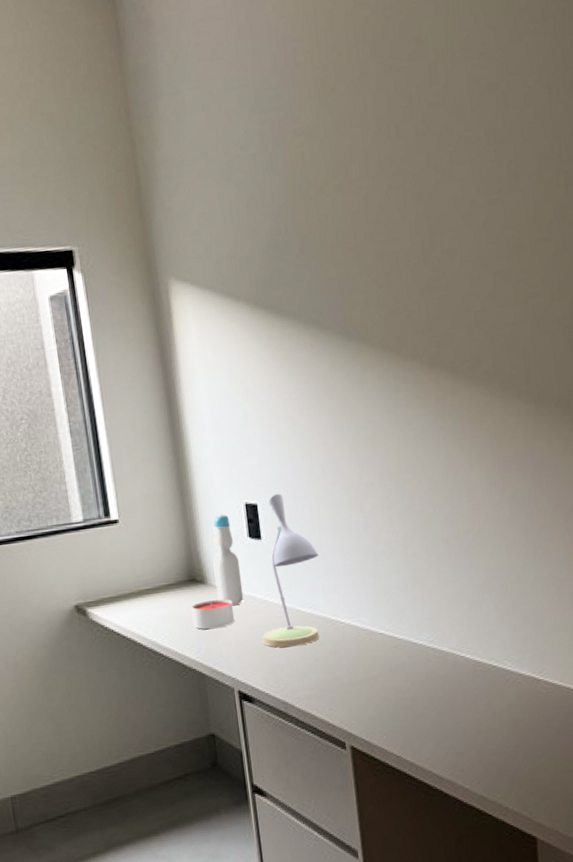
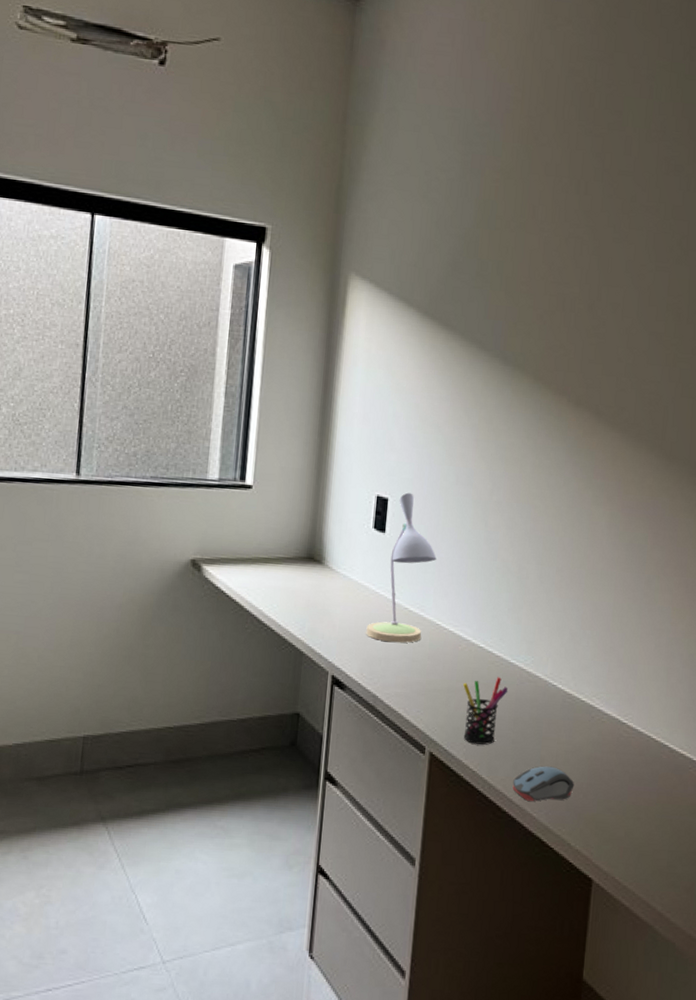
candle: present [191,599,234,630] -> none [302,581,344,610]
bottle: present [212,514,244,605] -> none [331,501,360,591]
pen holder: none [371,659,417,730] -> present [463,677,508,745]
computer mouse: none [439,736,502,775] -> present [512,766,575,801]

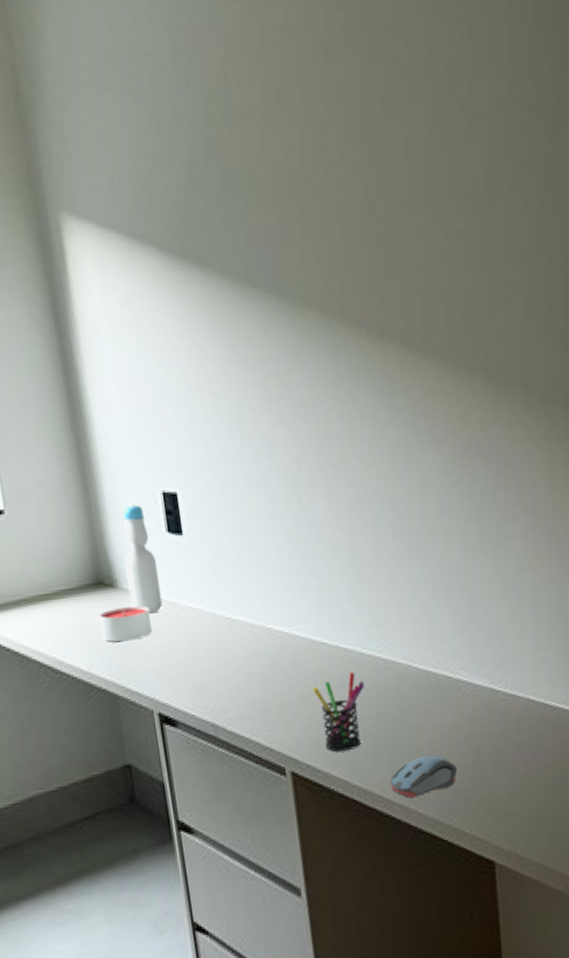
candle: none [302,581,344,610] -> present [98,606,152,642]
bottle: none [331,501,360,591] -> present [123,504,163,613]
desk lamp: present [366,492,437,643] -> none [186,480,254,662]

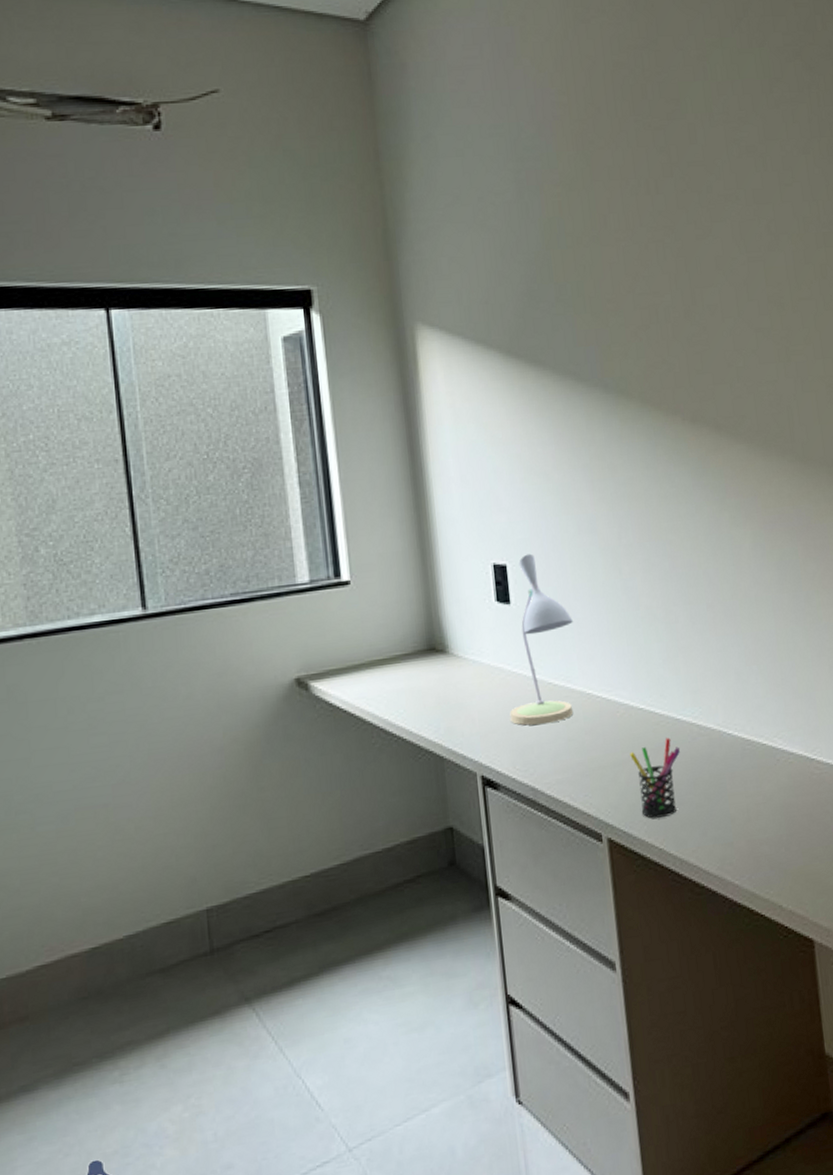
candle: present [98,606,152,642] -> none [430,670,478,706]
bottle: present [123,504,163,613] -> none [456,576,490,678]
desk lamp: none [186,480,254,662] -> present [510,553,574,726]
computer mouse: present [390,755,458,798] -> none [705,824,774,869]

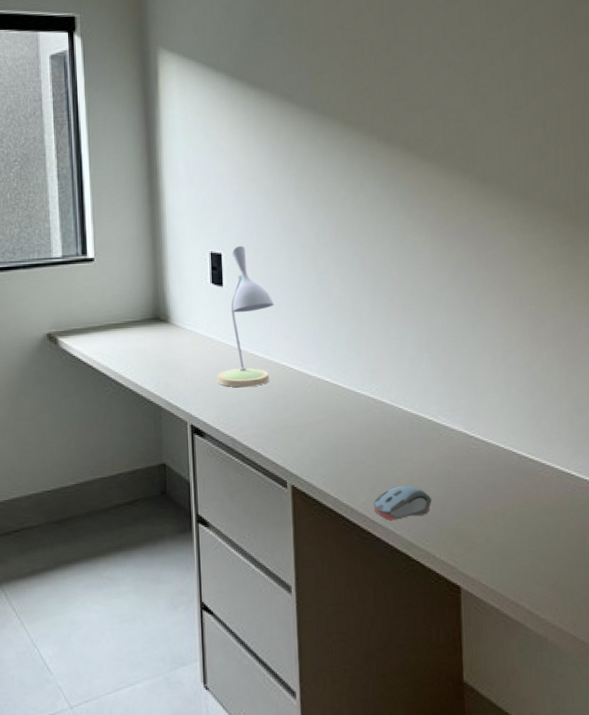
pen holder: present [630,737,681,818] -> none [315,407,358,473]
computer mouse: none [705,824,774,869] -> present [373,485,432,520]

